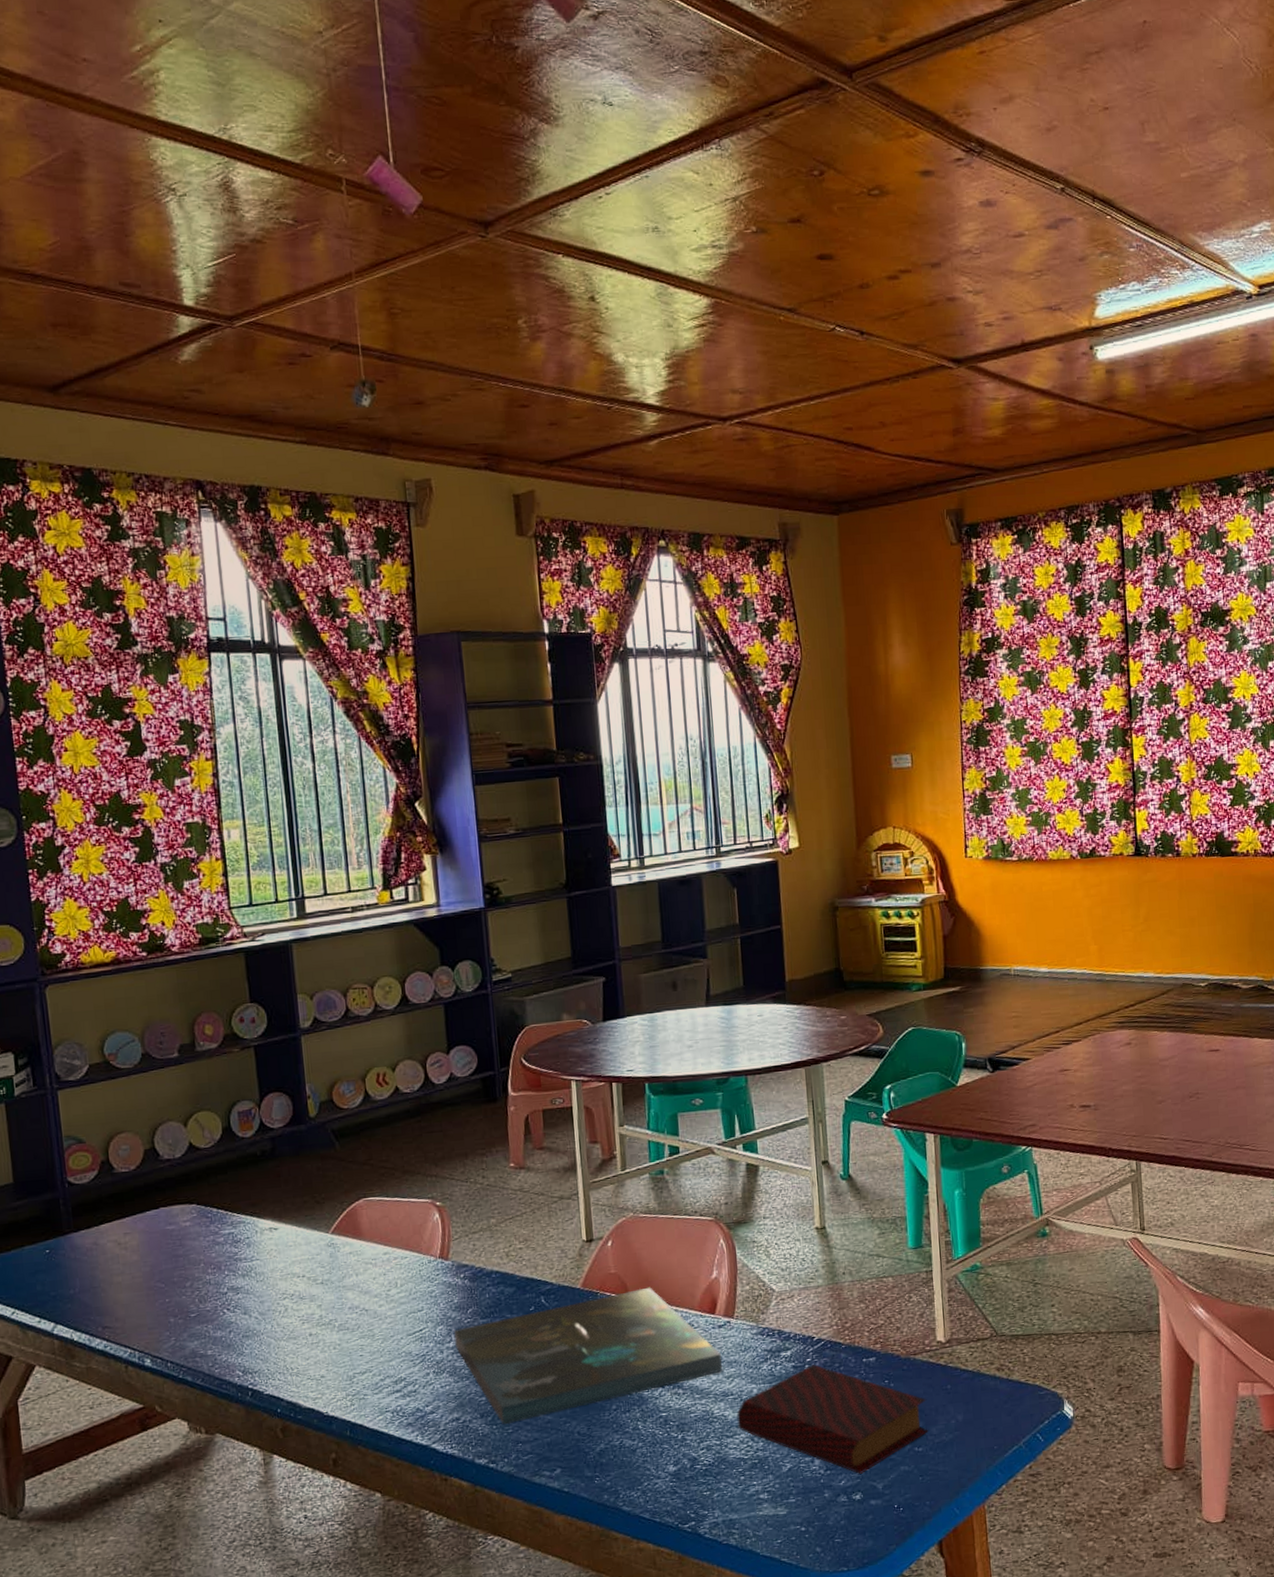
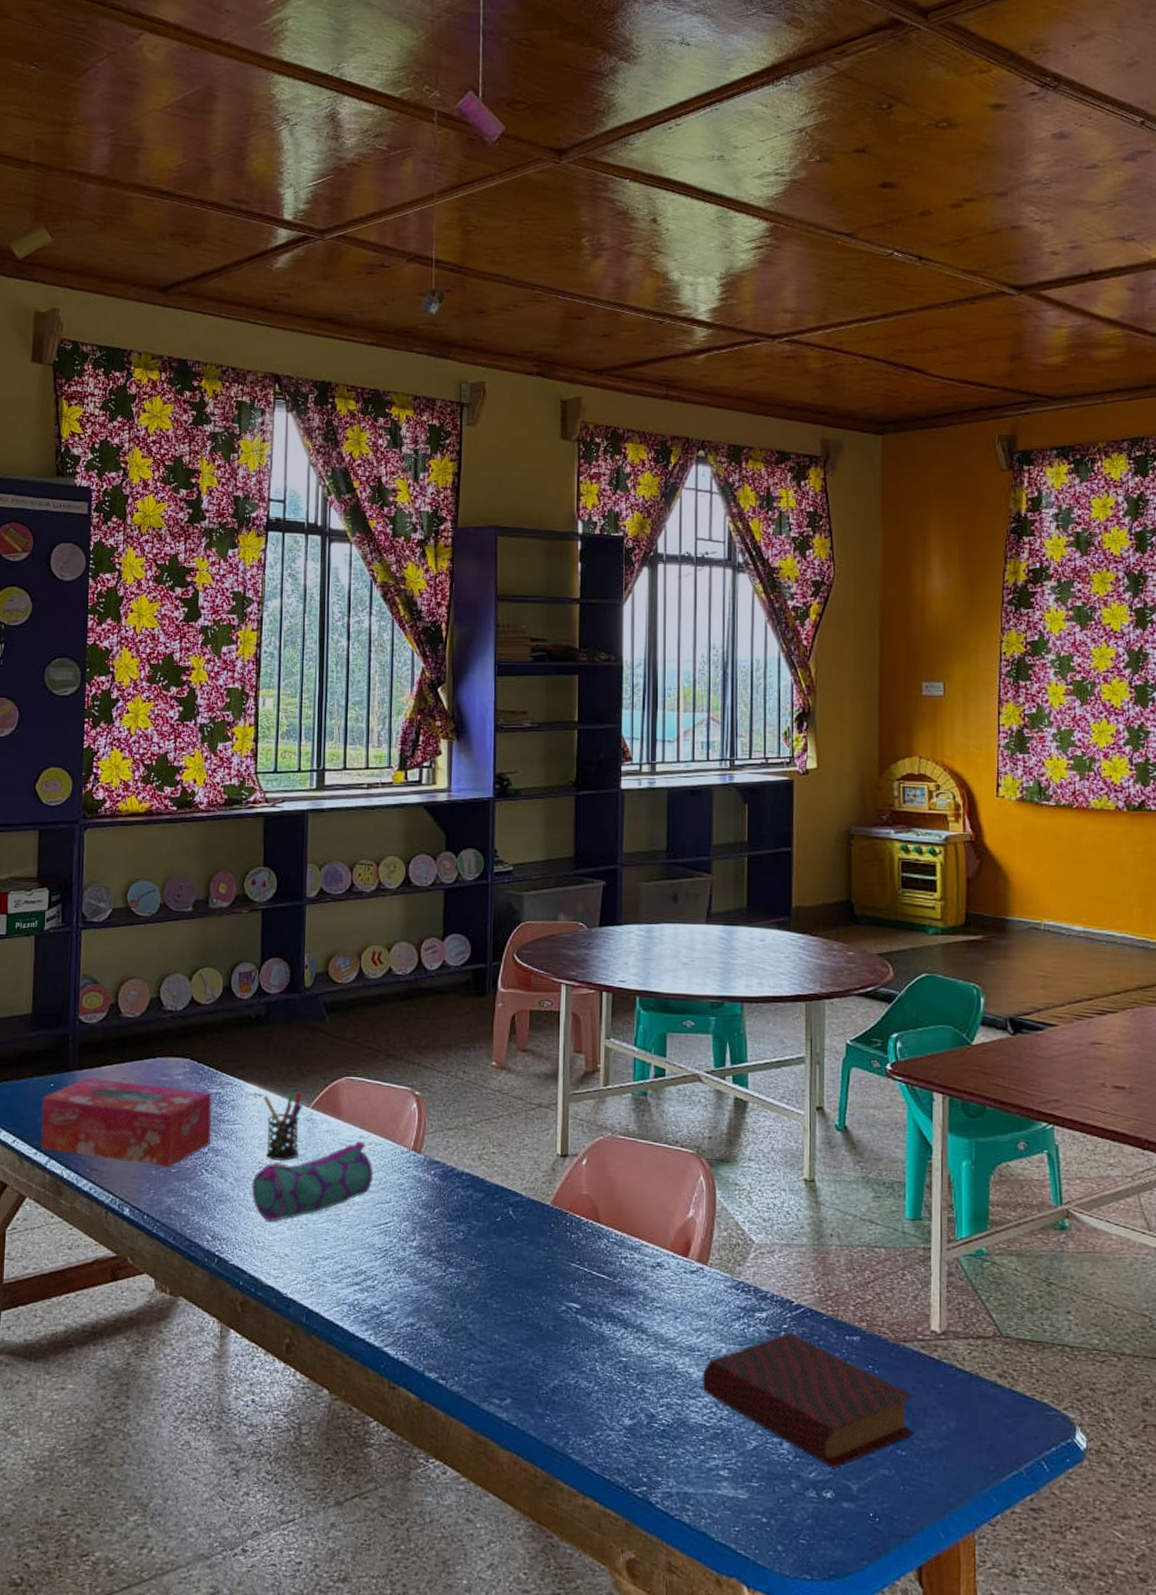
tissue box: none [38,1233,230,1317] -> present [41,1077,212,1167]
pencil case: none [278,1257,403,1348] -> present [252,1141,374,1222]
pen holder: none [279,1219,323,1289] -> present [263,1091,303,1161]
board game: present [454,1287,722,1425] -> none [417,1216,692,1340]

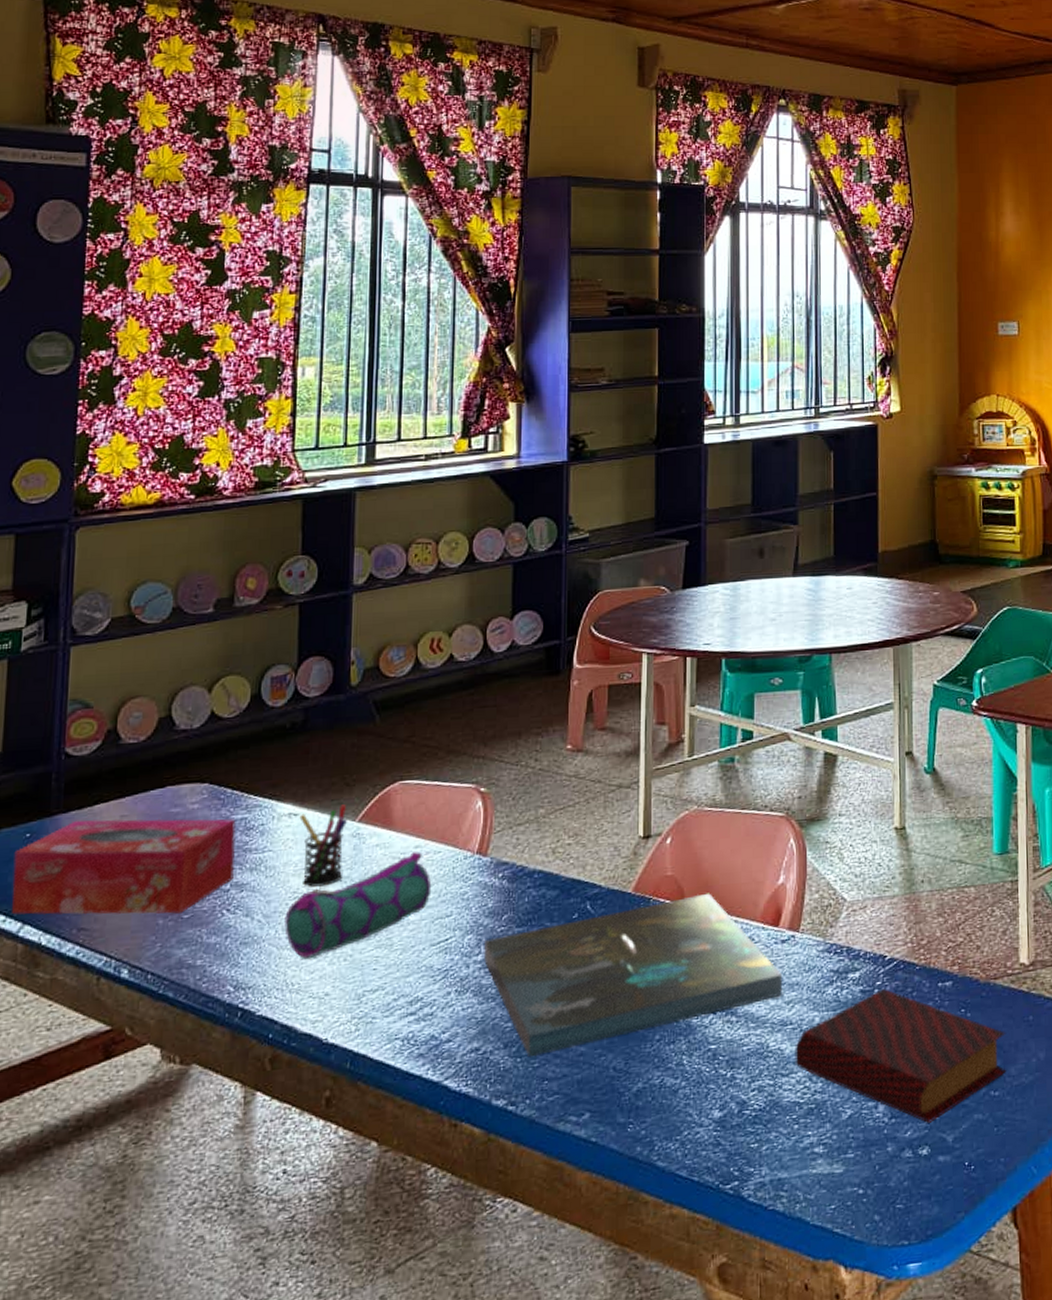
board game: none [417,1216,692,1340] -> present [483,893,783,1058]

